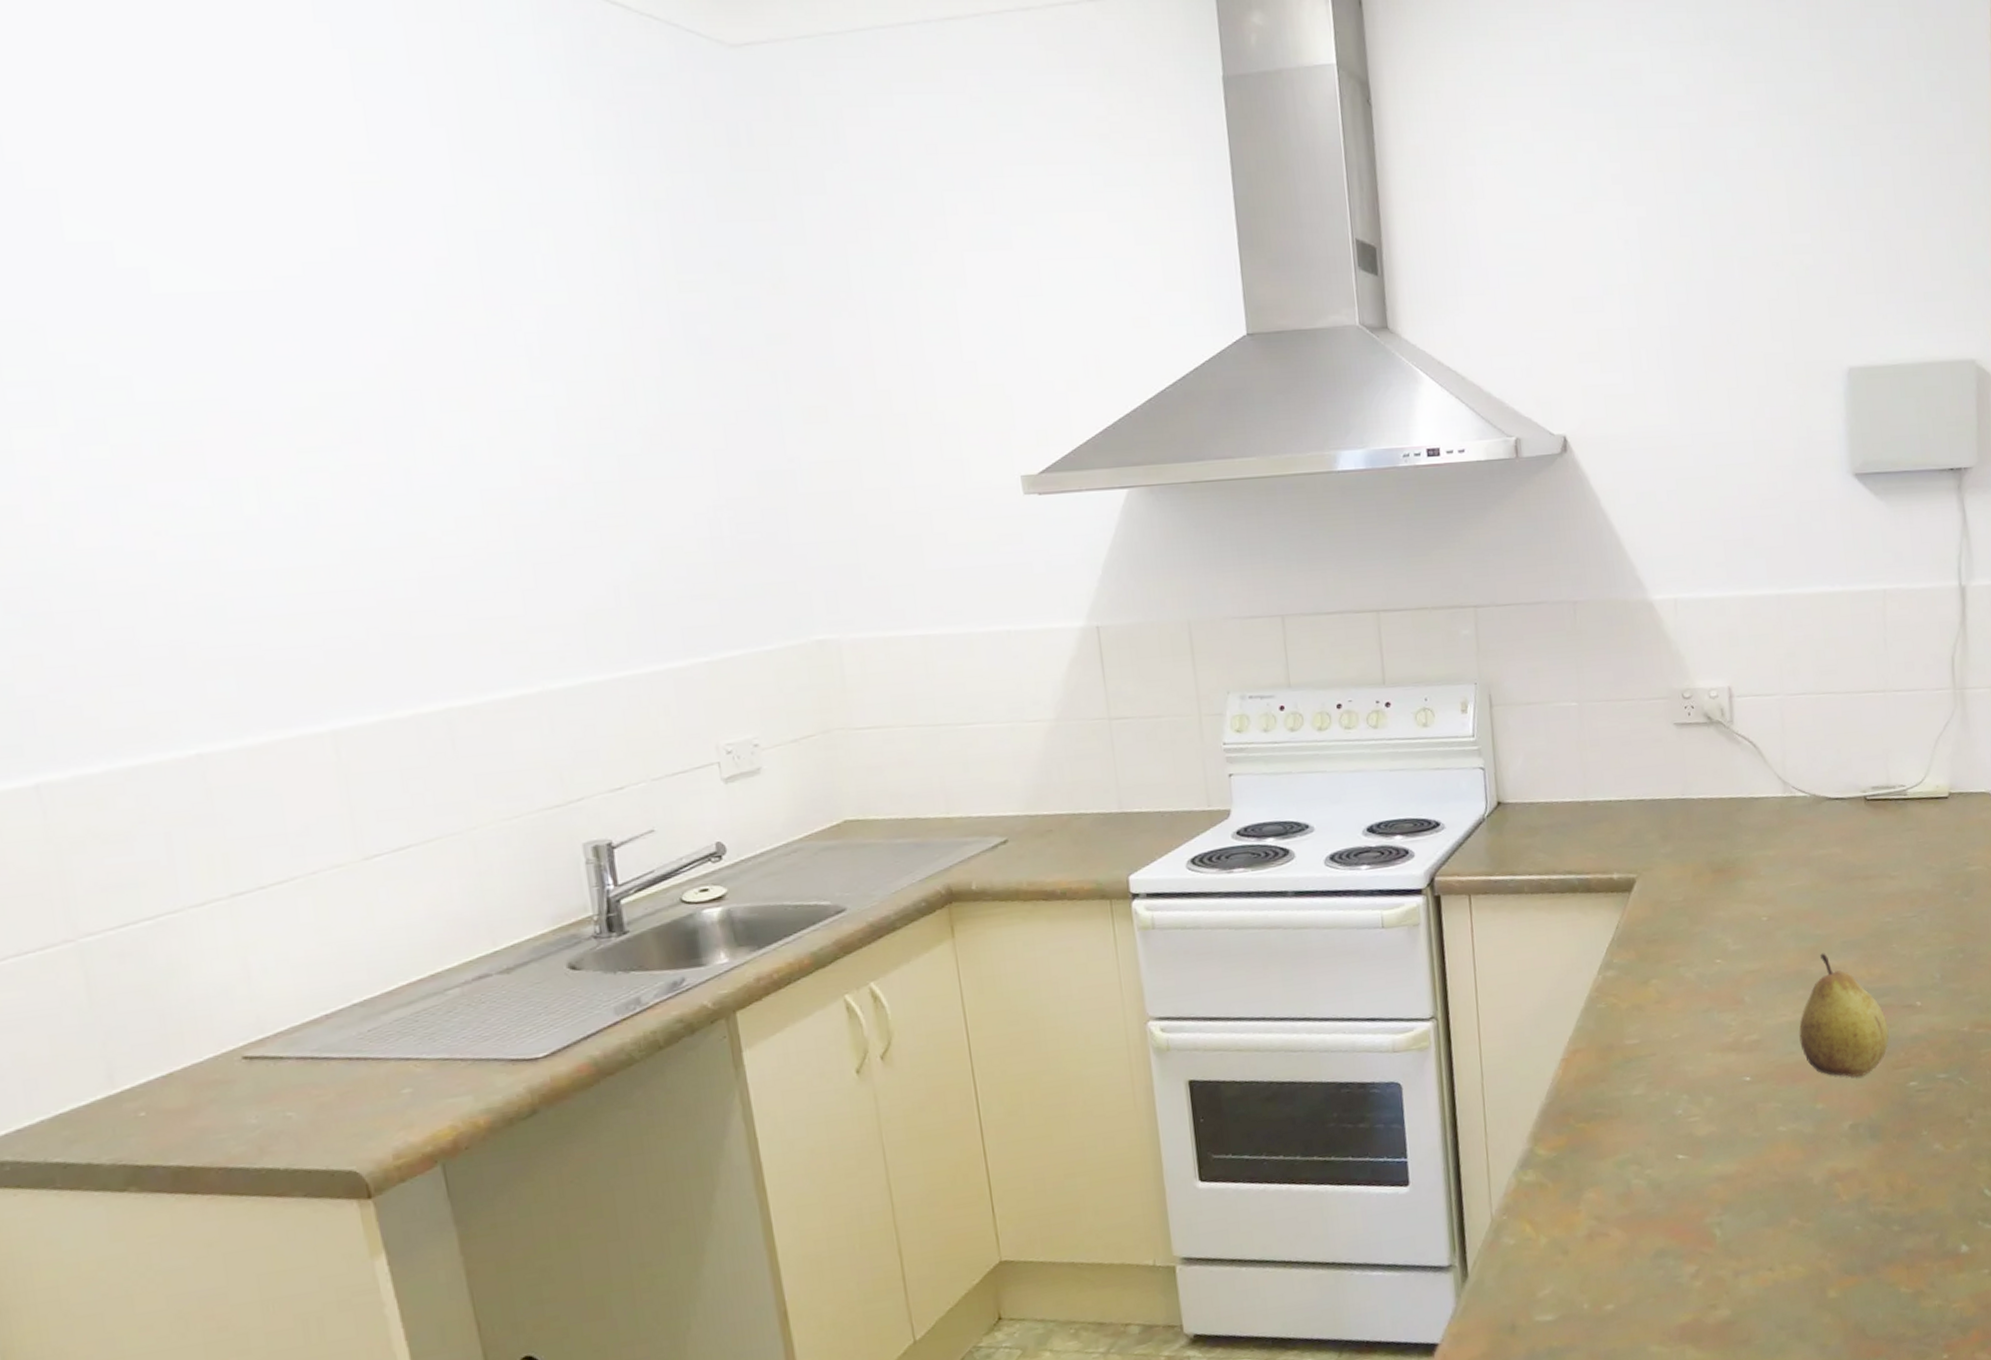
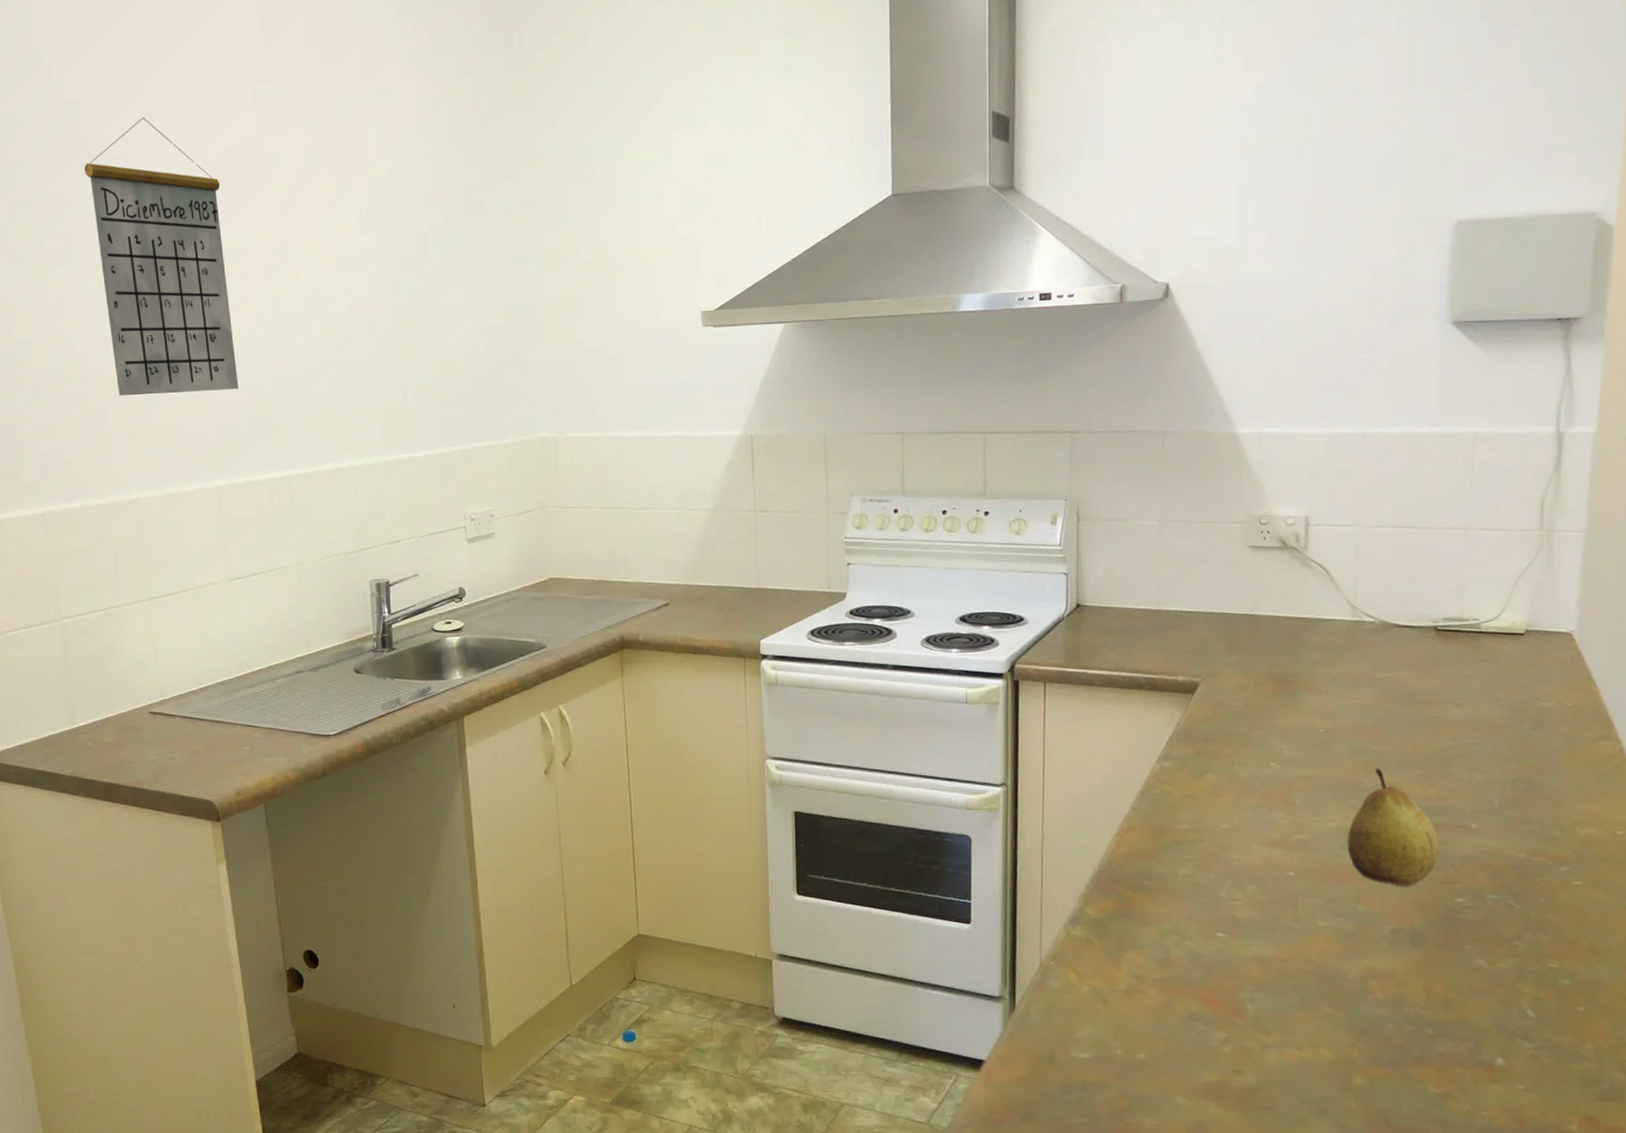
calendar: none [73,214,357,610] -> present [85,117,239,396]

